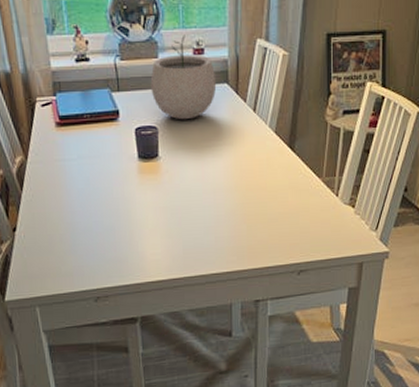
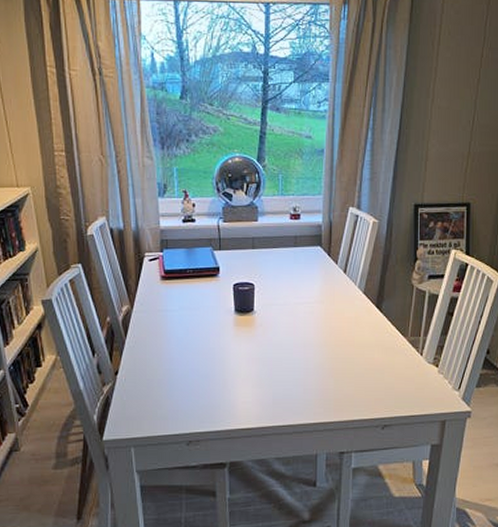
plant pot: present [150,34,217,120] -> none [249,201,311,278]

